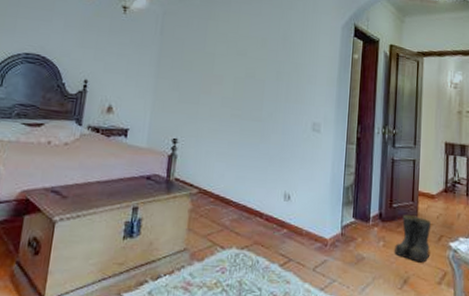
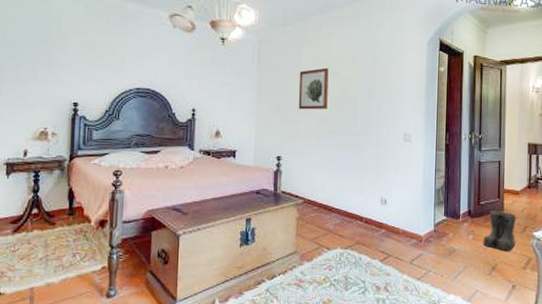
wall art: none [200,45,236,91] -> present [298,67,329,110]

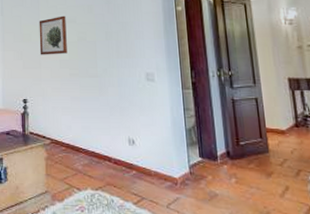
boots: present [483,211,516,251] -> none [248,152,289,198]

